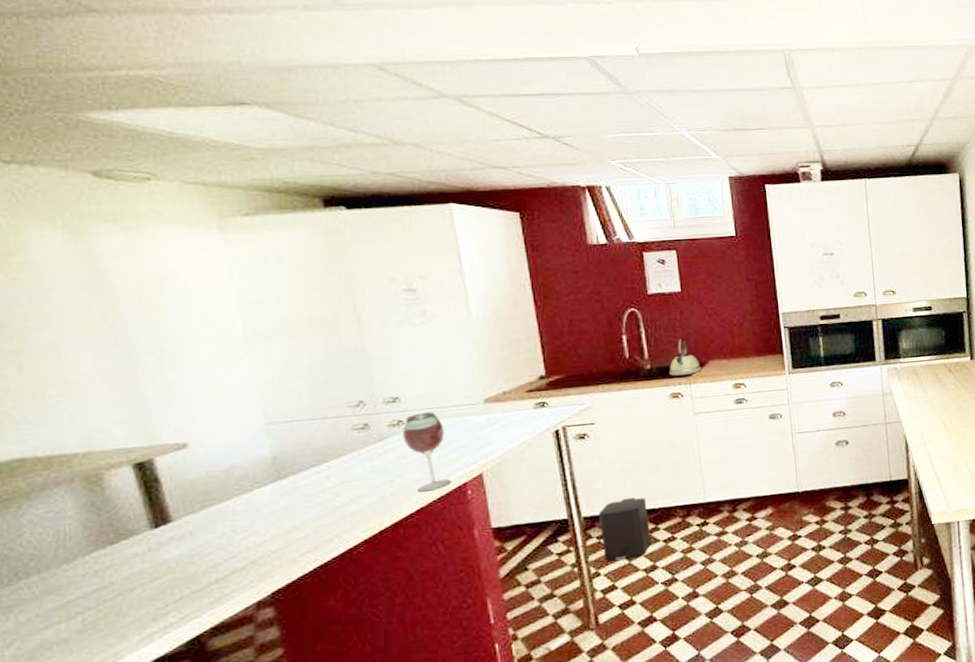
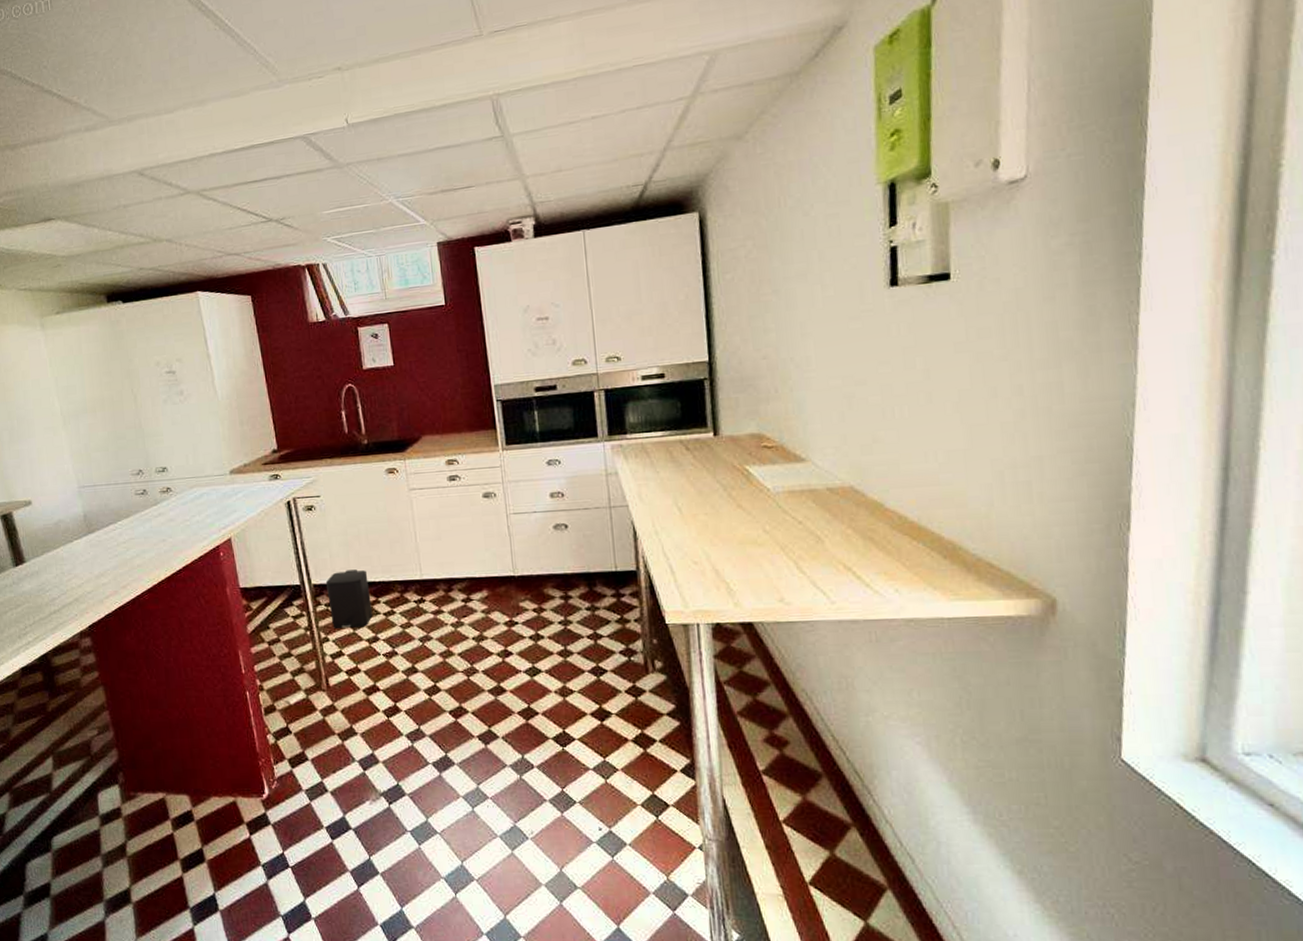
wineglass: present [402,412,452,493] -> none [170,481,208,552]
kettle: present [668,338,703,377] -> none [384,413,416,452]

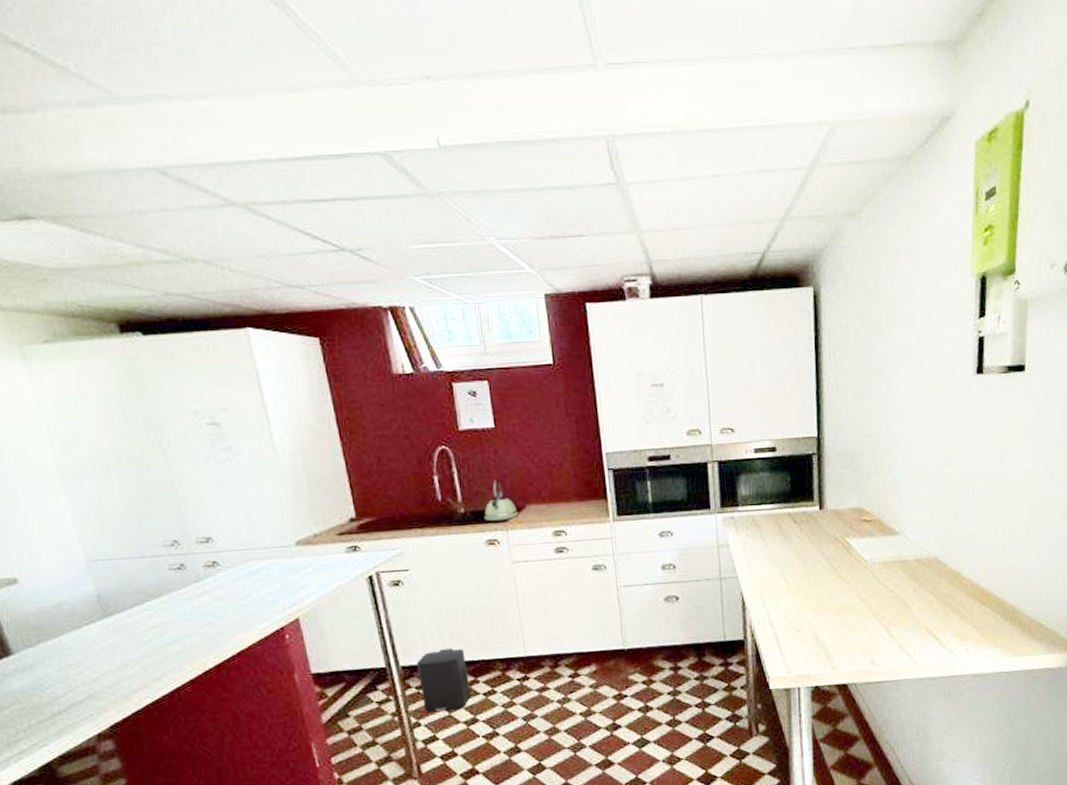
kettle: none [384,413,416,452] -> present [483,479,520,522]

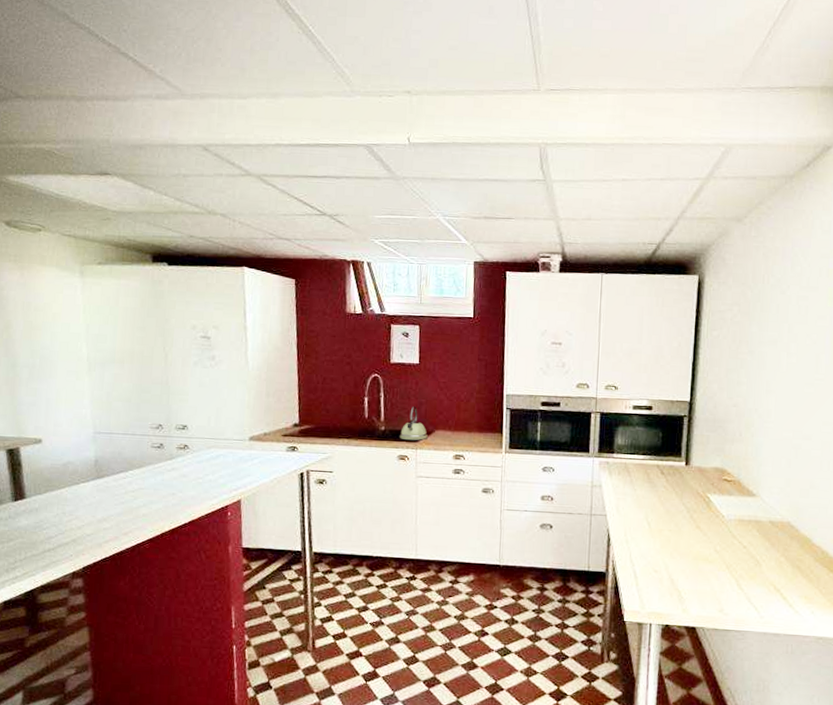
pedal bin: present [416,648,471,712] -> none [325,542,367,596]

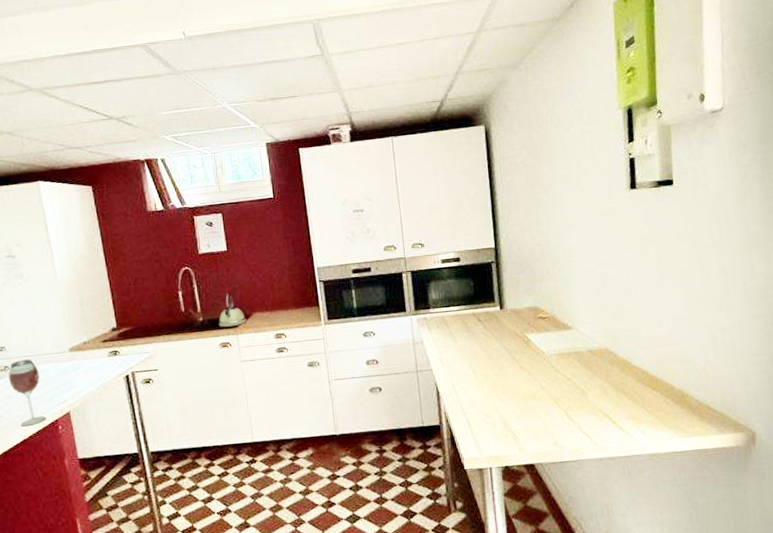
wineglass: none [186,441,217,509] -> present [8,359,47,428]

